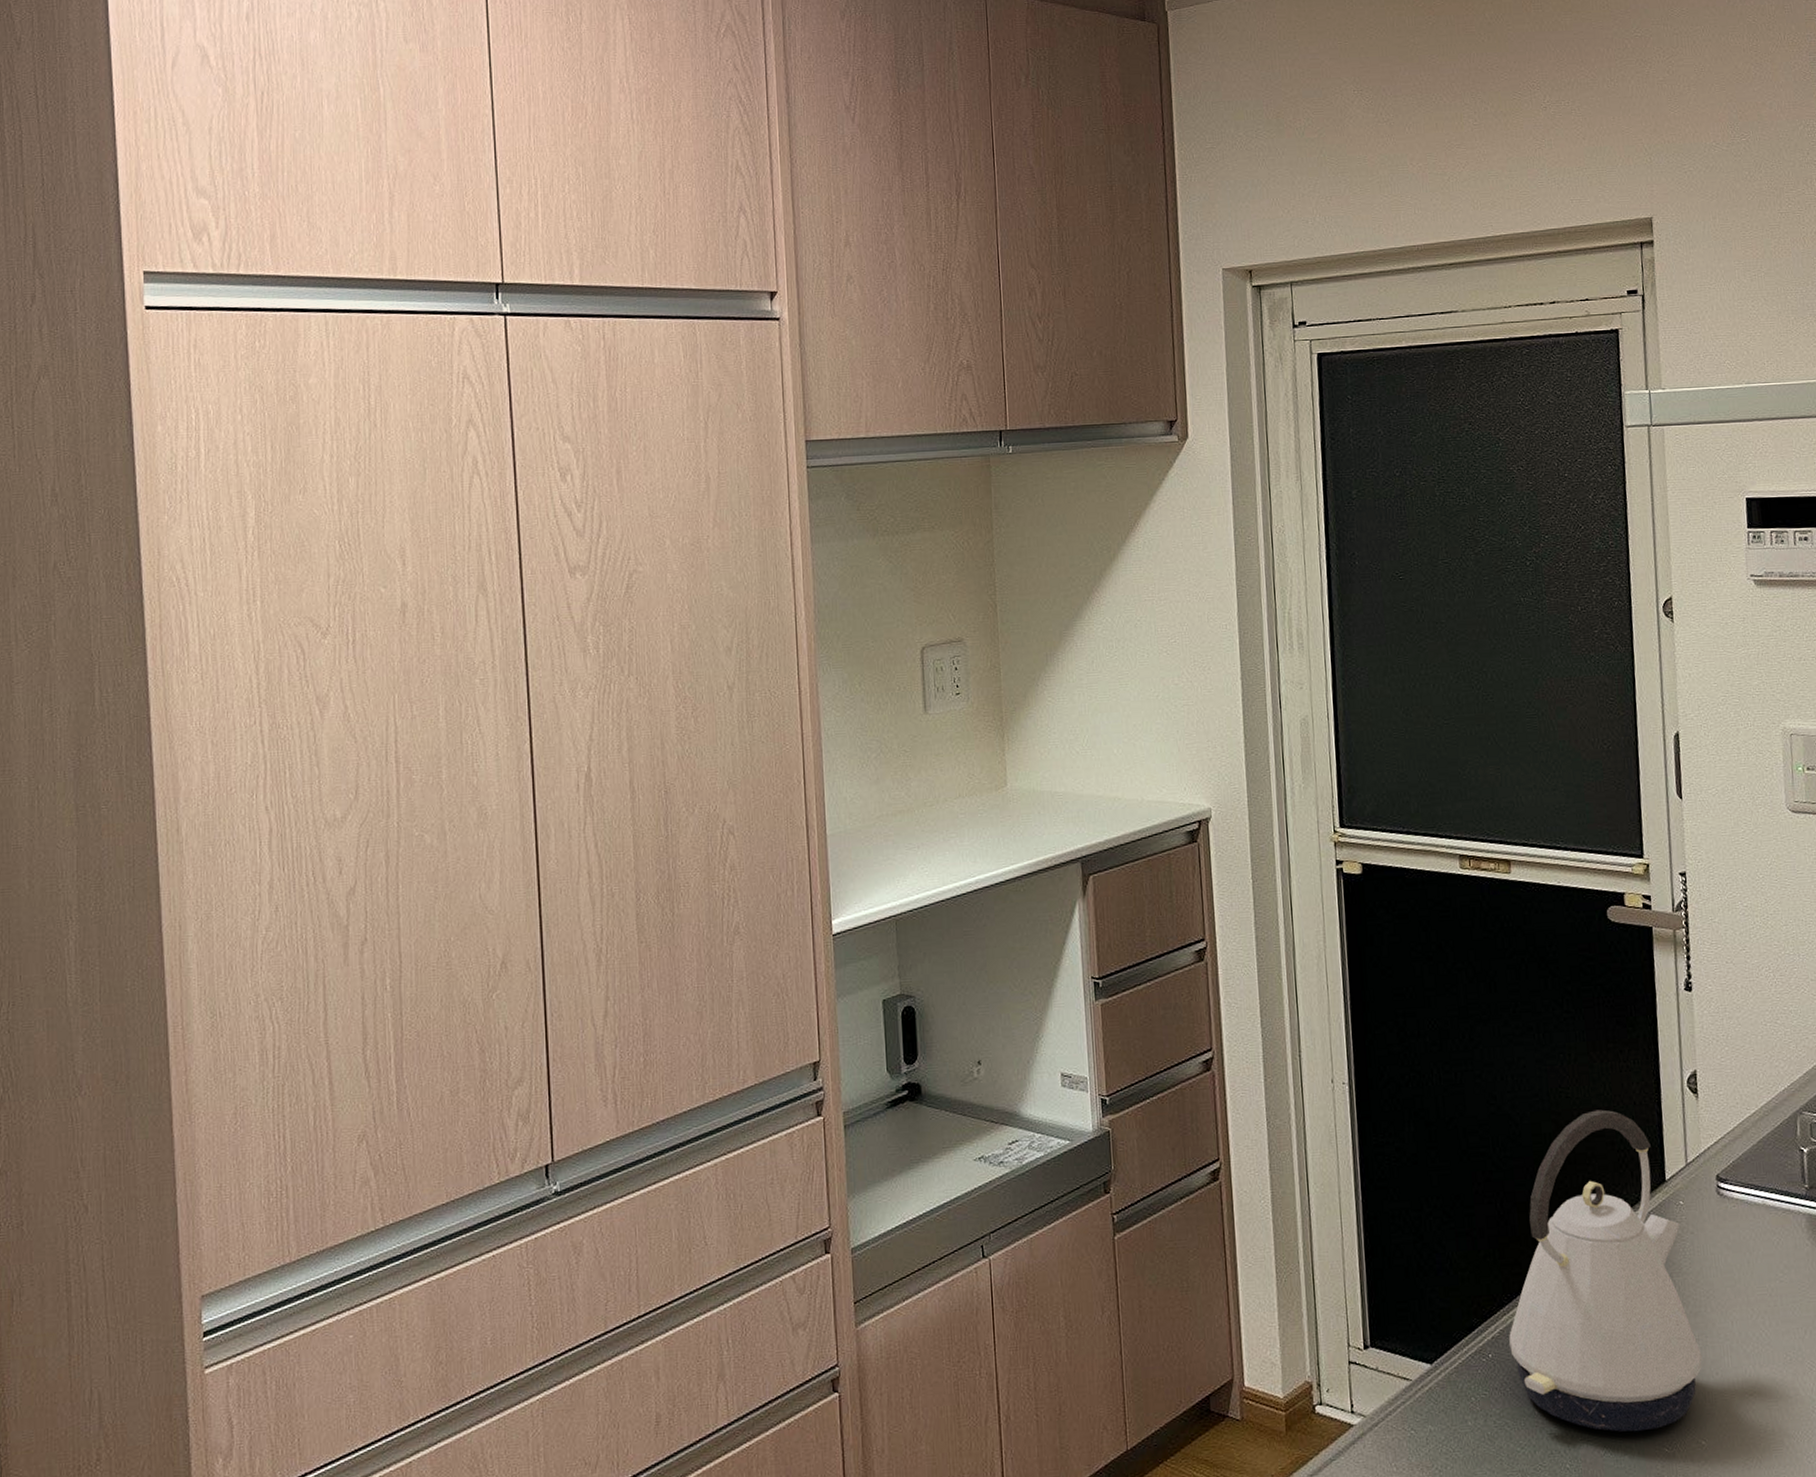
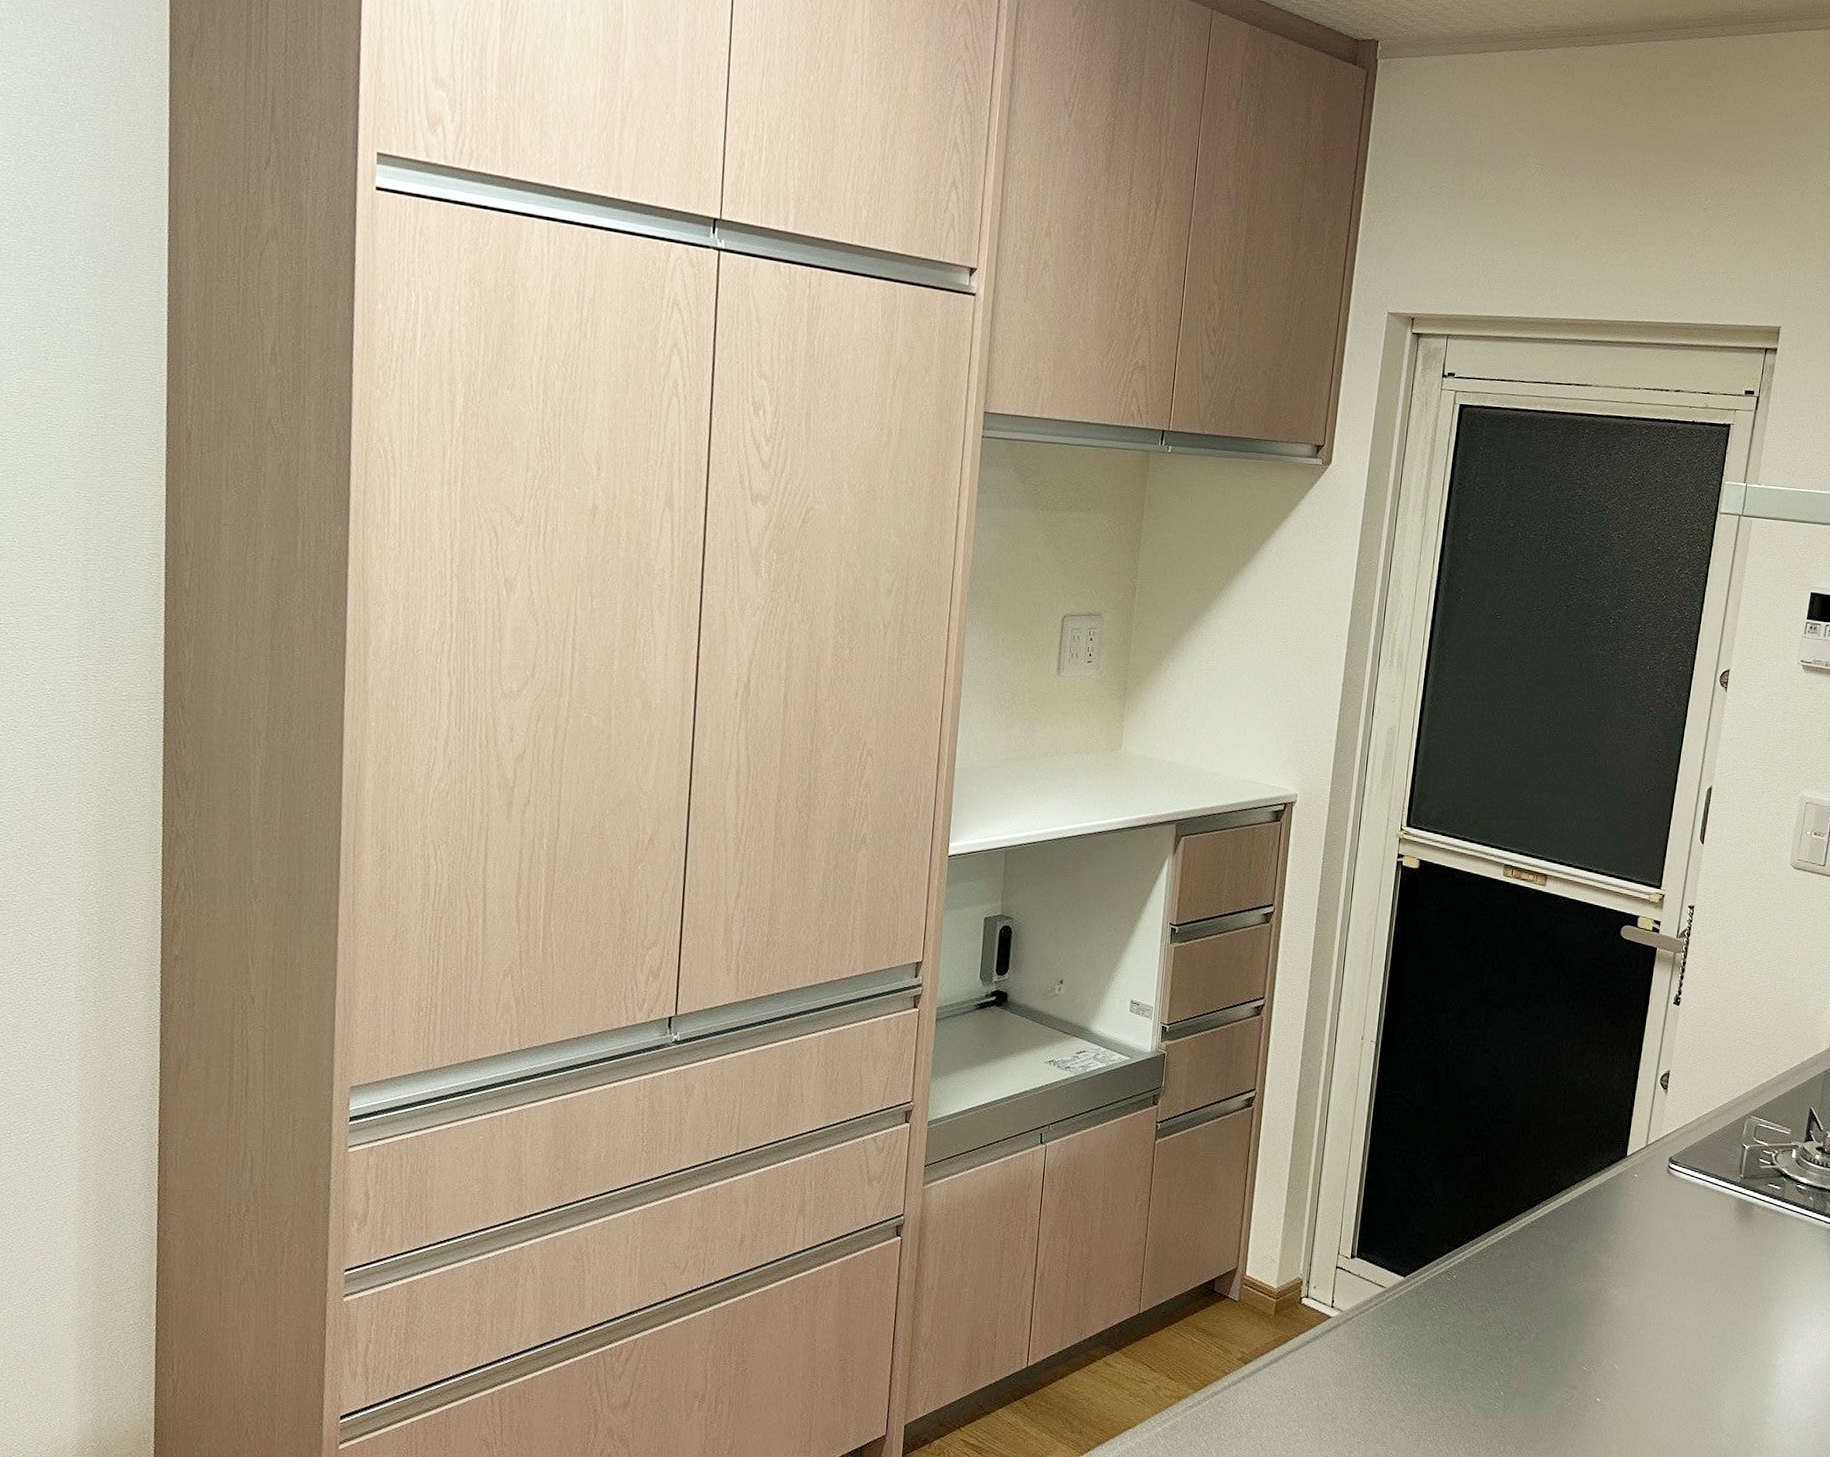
kettle: present [1509,1109,1703,1432] -> none [1472,1091,1632,1352]

